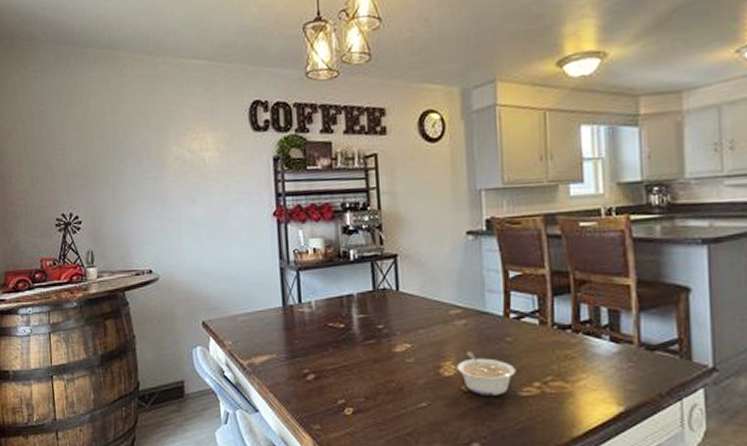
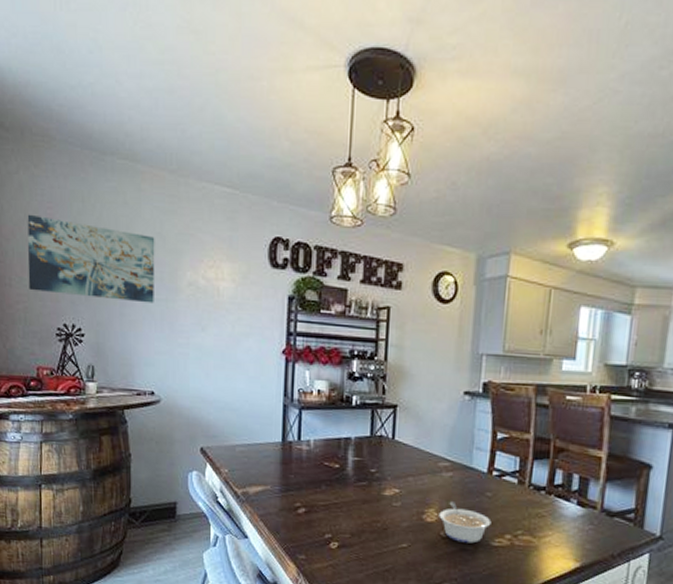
wall art: none [21,113,144,186] -> present [27,214,155,304]

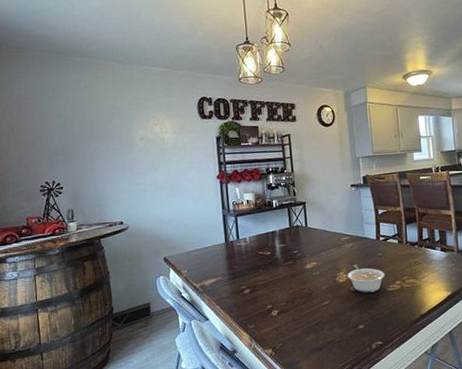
wall art: present [27,214,155,304] -> none [9,104,116,161]

